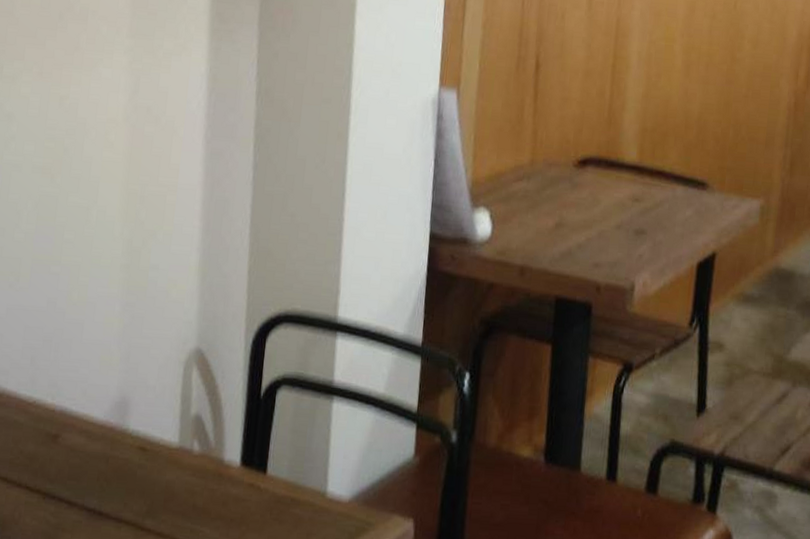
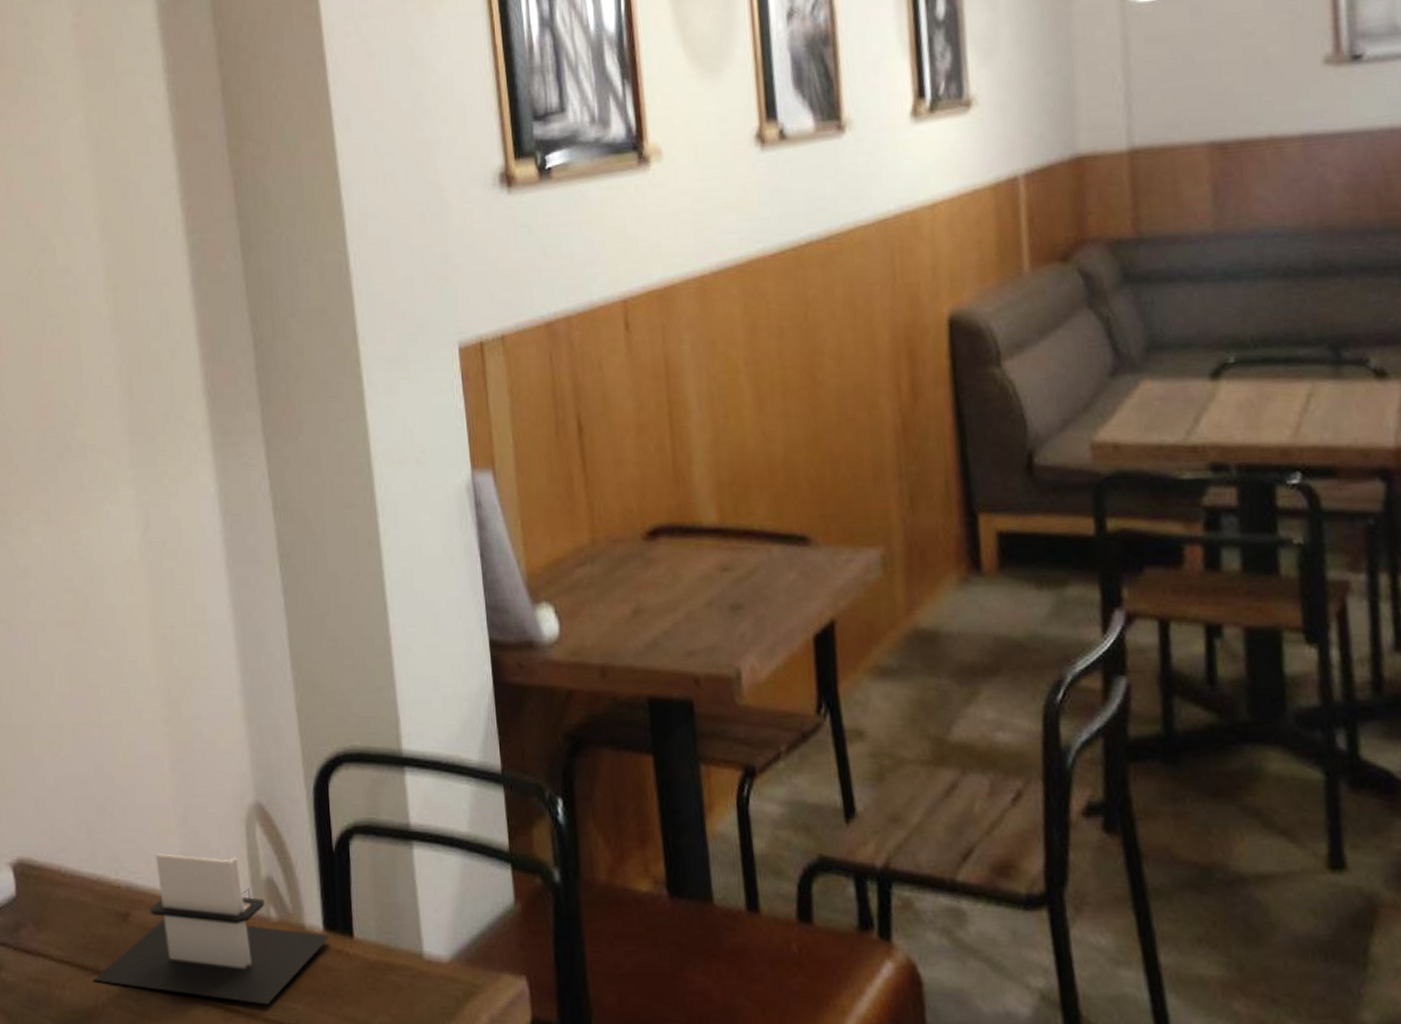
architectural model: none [15,384,246,526] -> present [94,853,331,1005]

